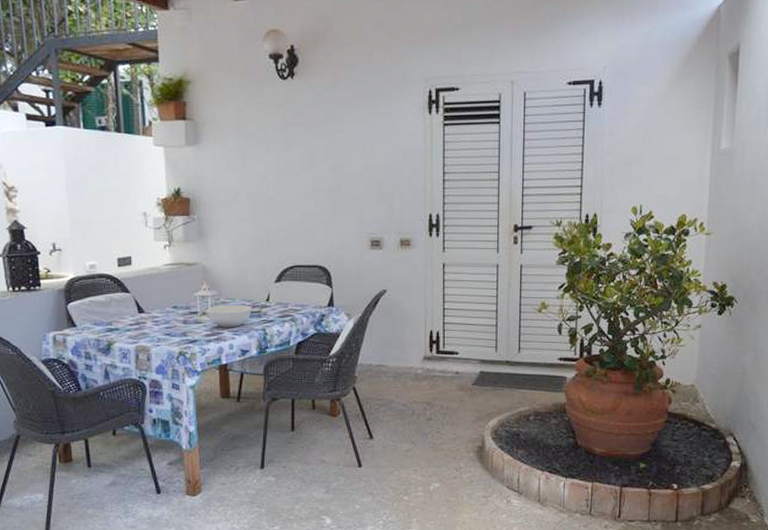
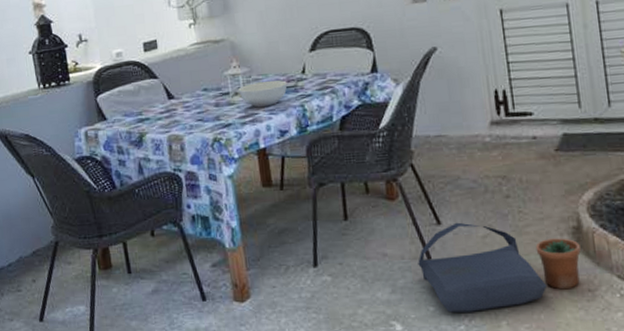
bag: none [350,438,452,512] -> present [418,222,548,313]
planter: none [447,455,481,495] -> present [535,238,581,290]

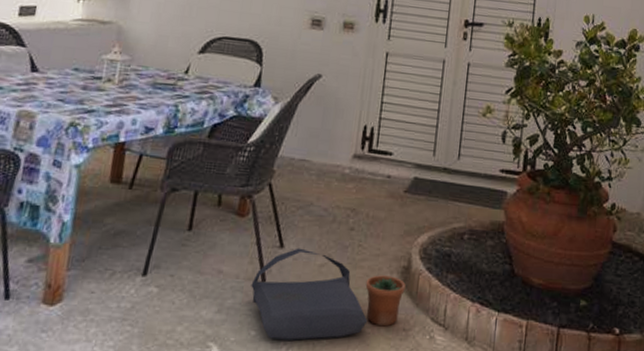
bowl: present [238,80,287,108] -> none [112,73,167,100]

